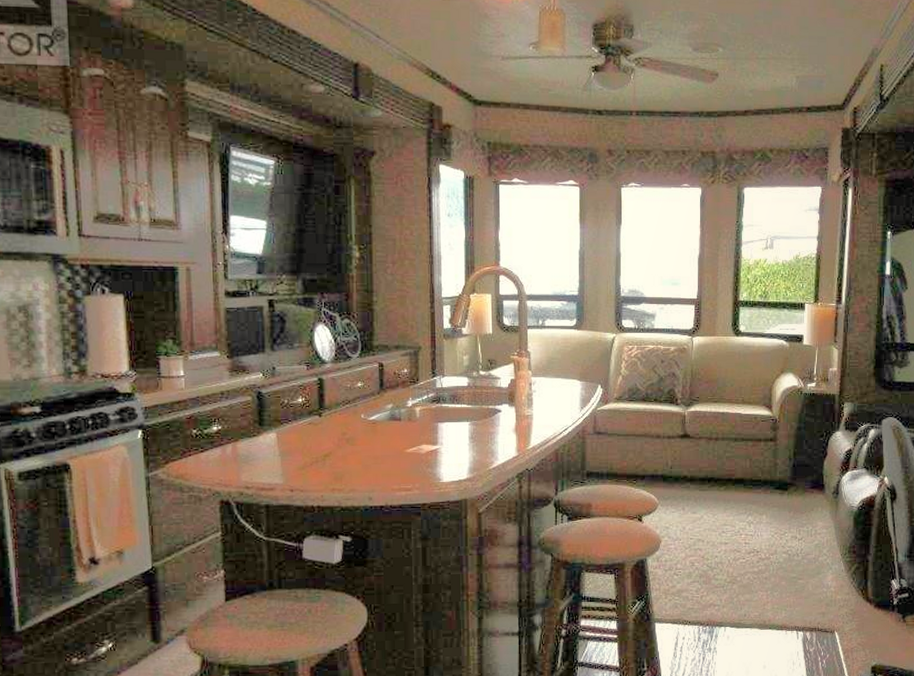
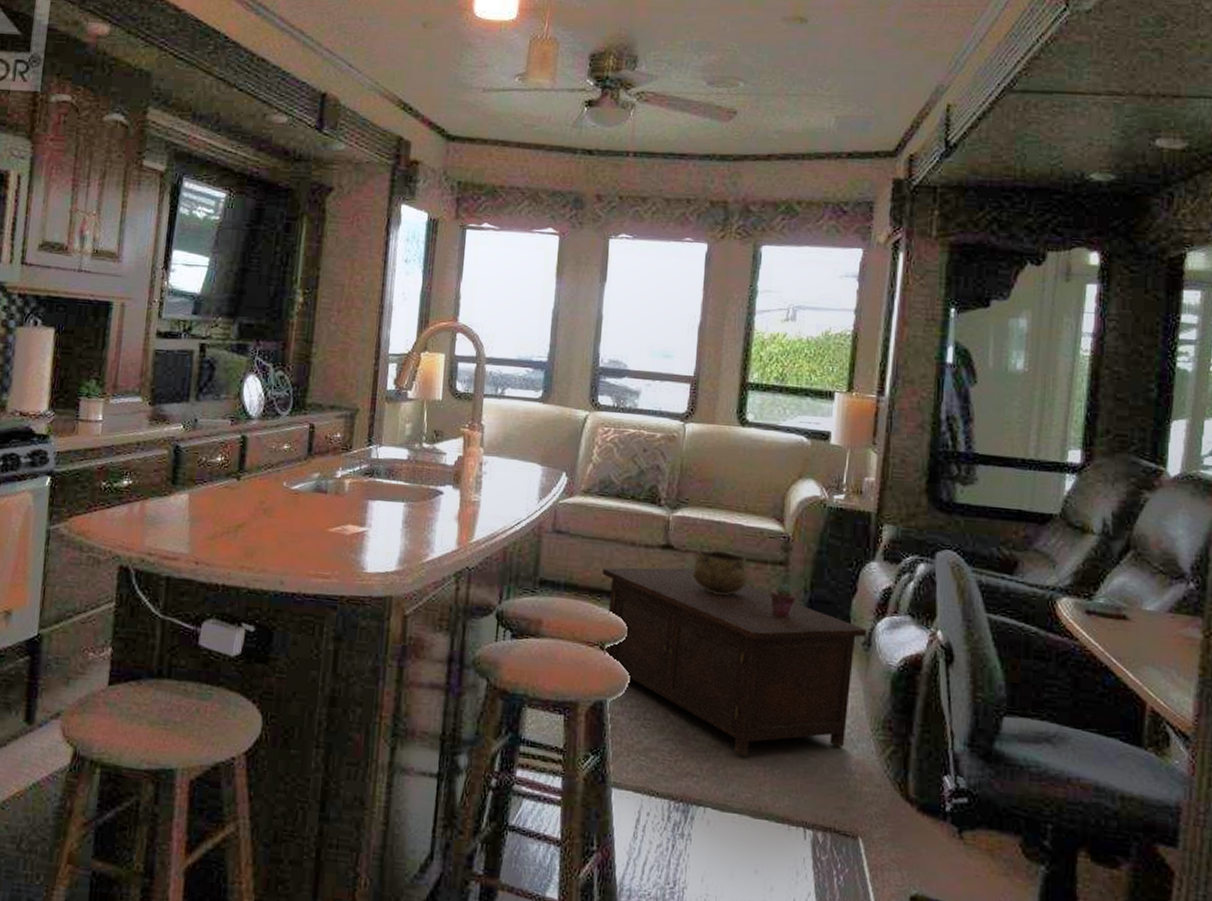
cabinet: none [636,450,835,587] -> present [602,567,867,757]
decorative bowl: none [705,435,748,468] -> present [691,551,749,595]
potted succulent: none [765,455,783,481] -> present [770,584,796,618]

